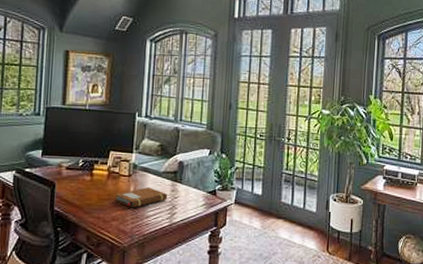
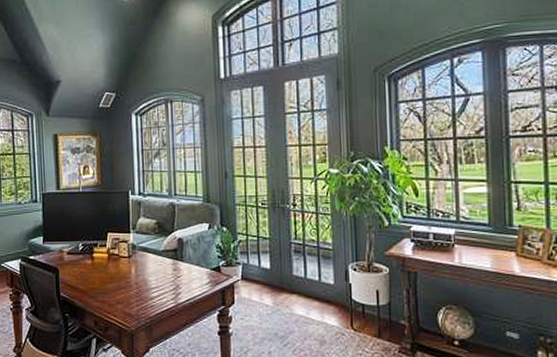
notebook: present [114,187,168,208] -> none [117,268,171,290]

